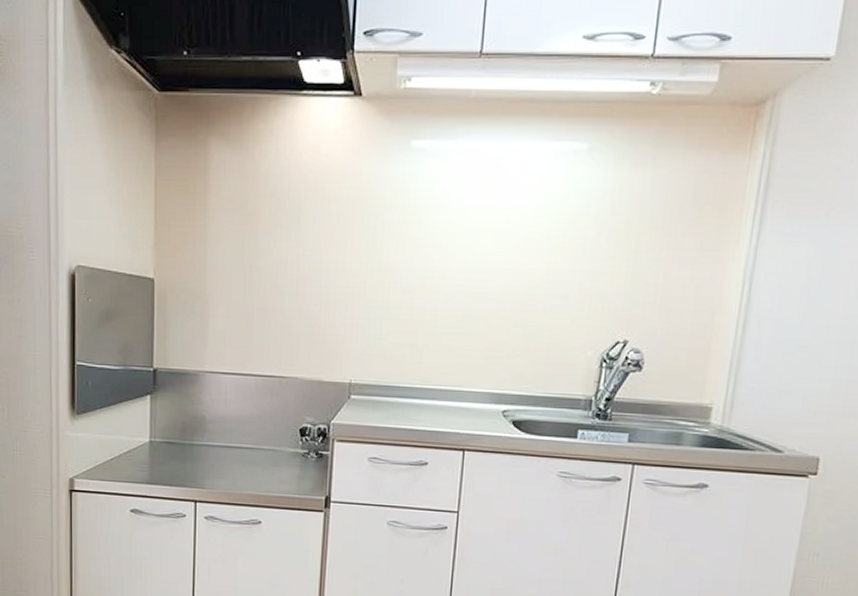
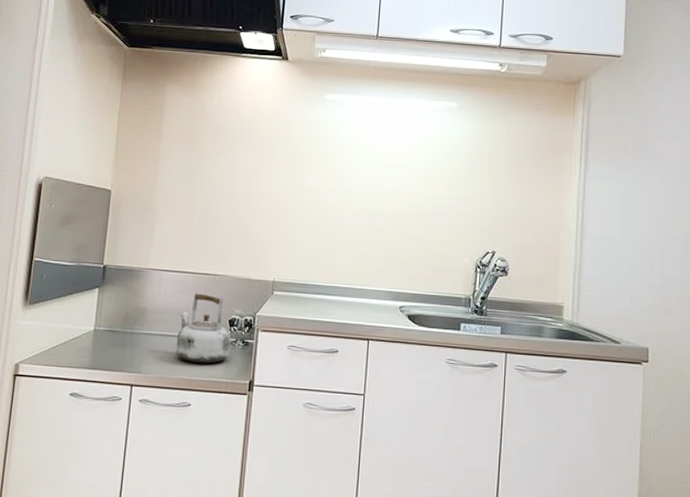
kettle: none [241,397,303,478] -> present [175,292,231,363]

